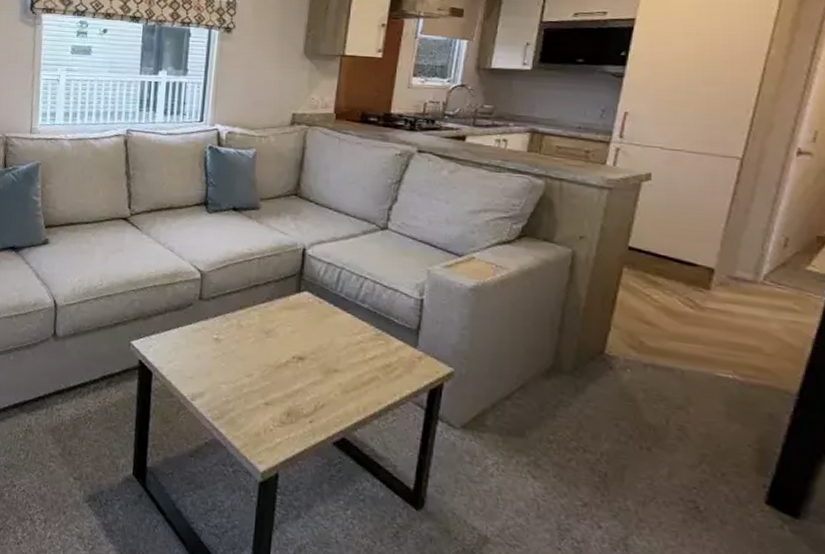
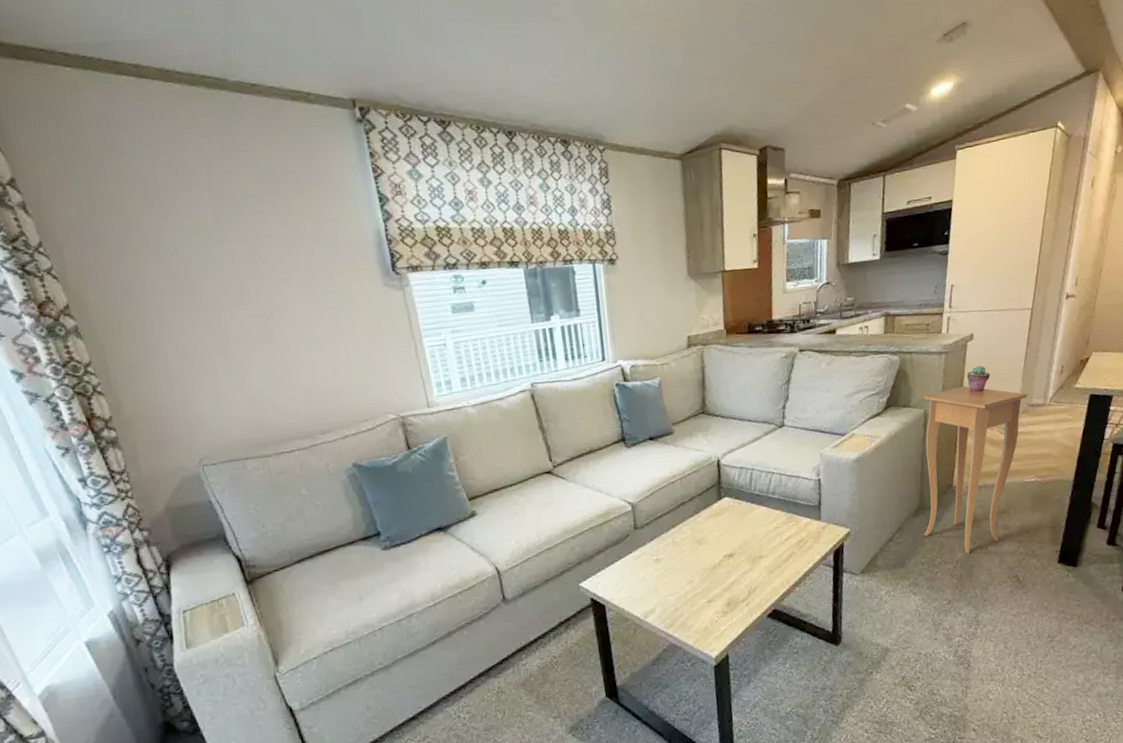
side table: none [556,232,728,448] -> present [923,386,1028,554]
potted succulent: none [637,213,673,246] -> present [966,366,991,393]

